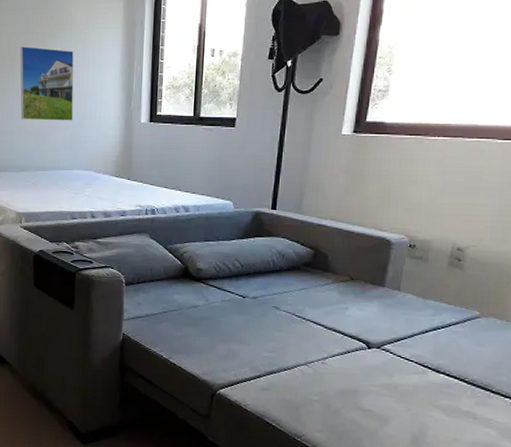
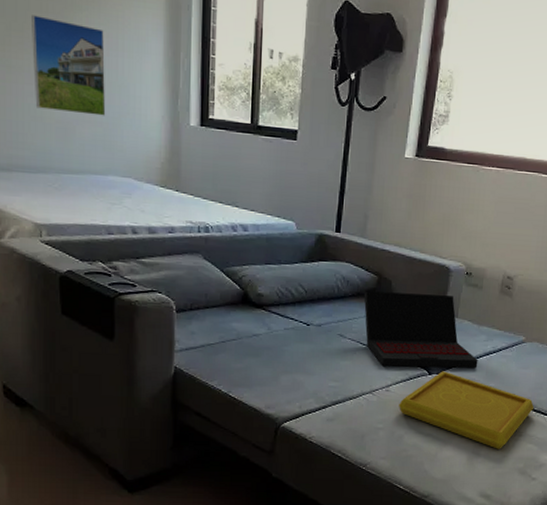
laptop: none [299,265,424,344] -> present [363,291,478,369]
serving tray: none [335,345,492,432] -> present [399,371,535,449]

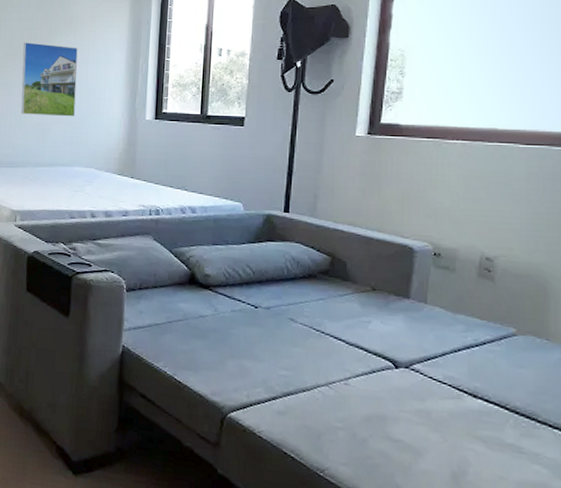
laptop: present [363,291,478,369] -> none [315,272,456,364]
serving tray: present [399,371,535,449] -> none [361,365,538,468]

